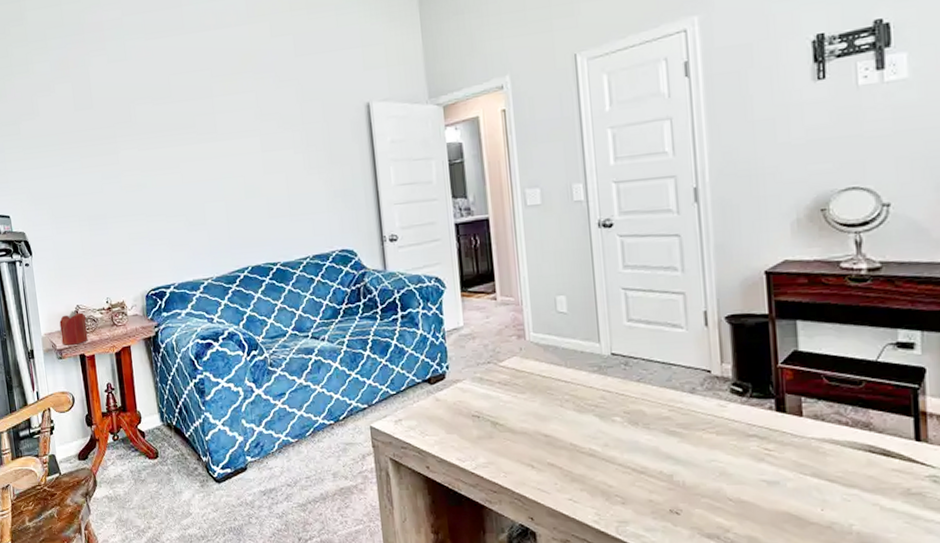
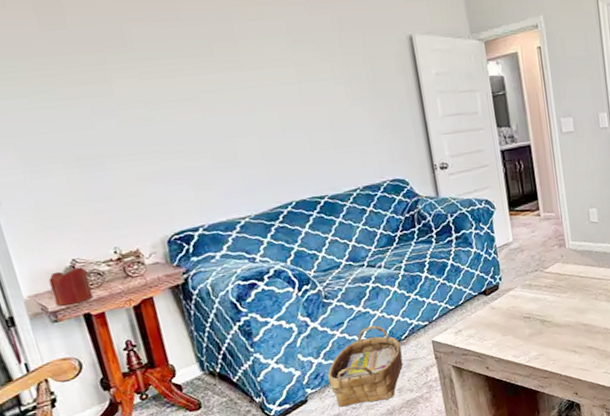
woven basket: none [267,401,340,483] -> present [327,325,403,407]

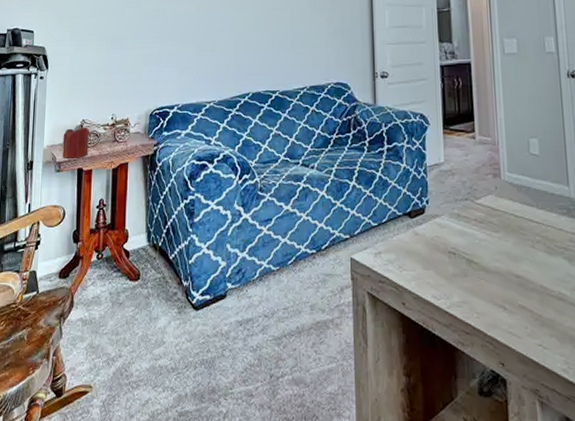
woven basket: present [327,325,403,407] -> none [249,229,320,315]

